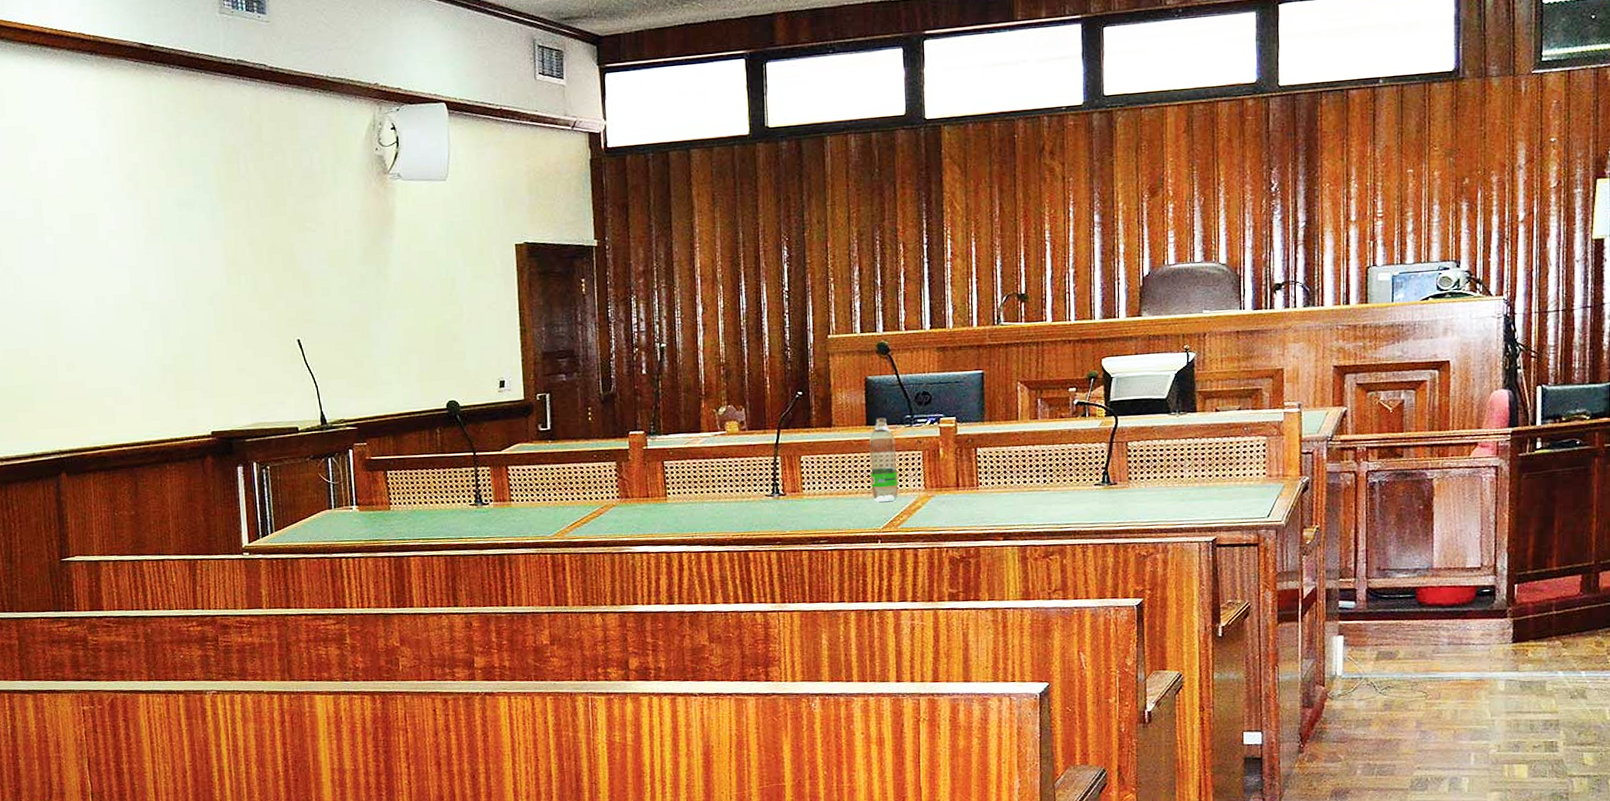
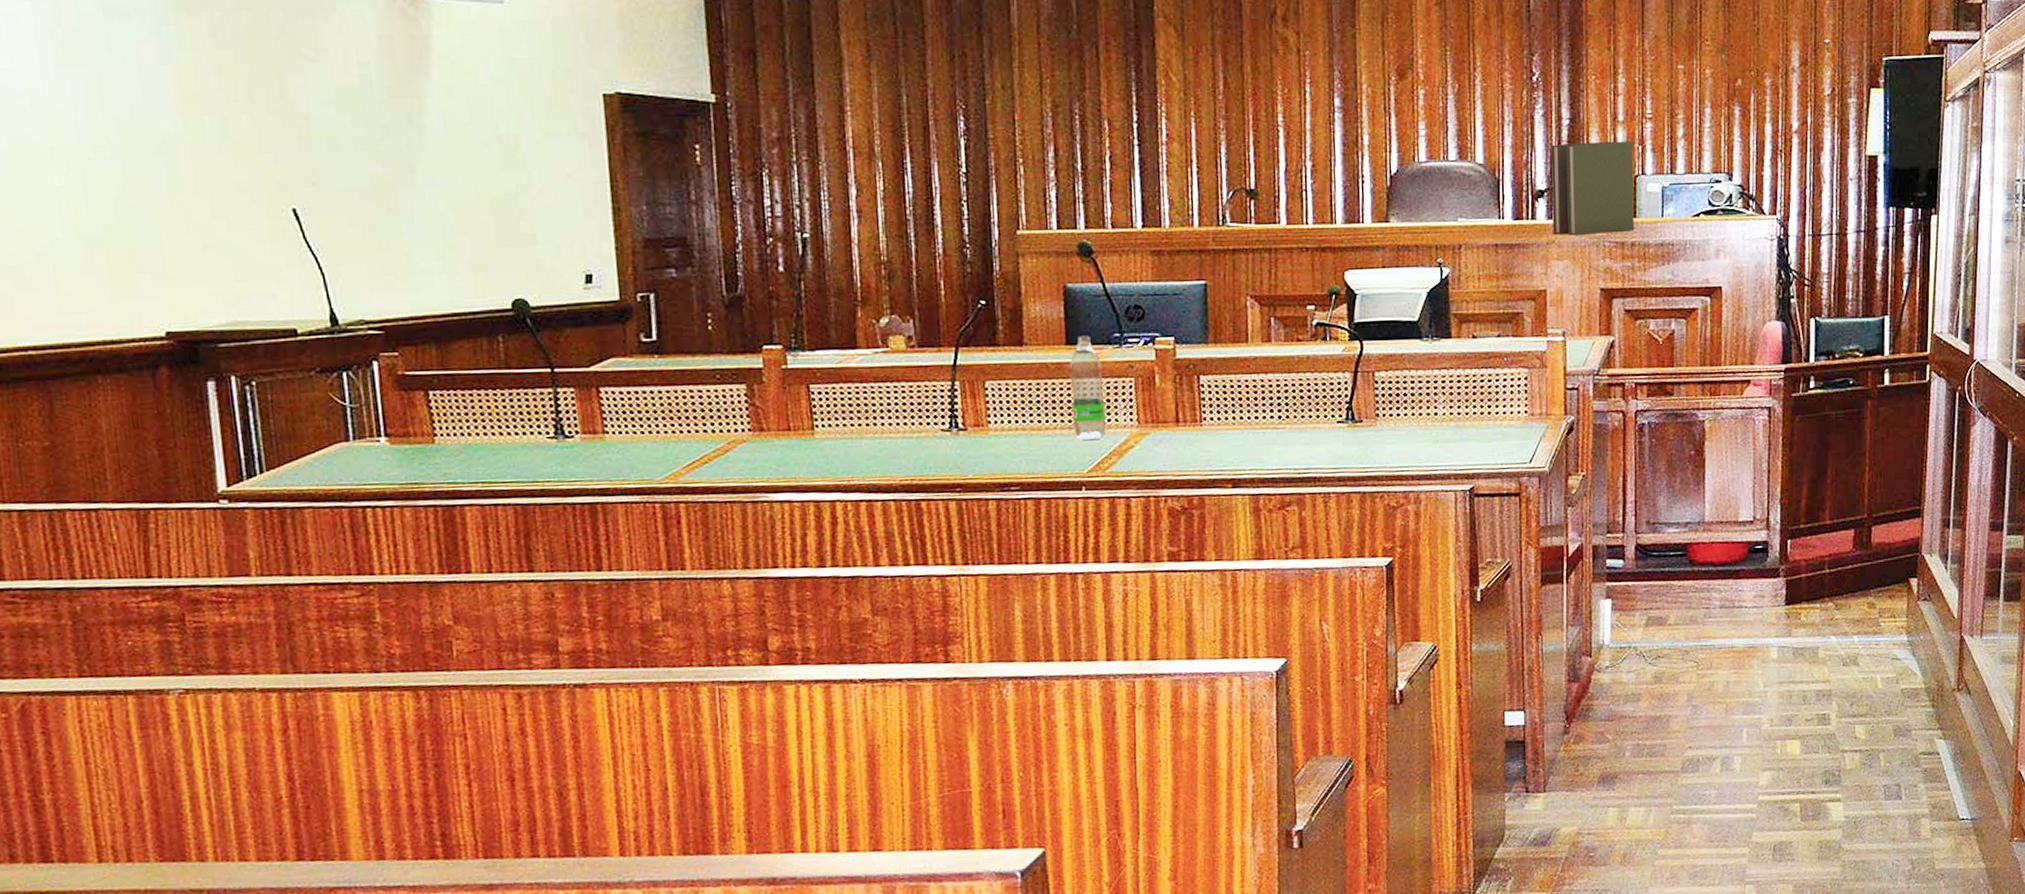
binder: none [1288,237,1366,322] -> present [1551,140,1635,236]

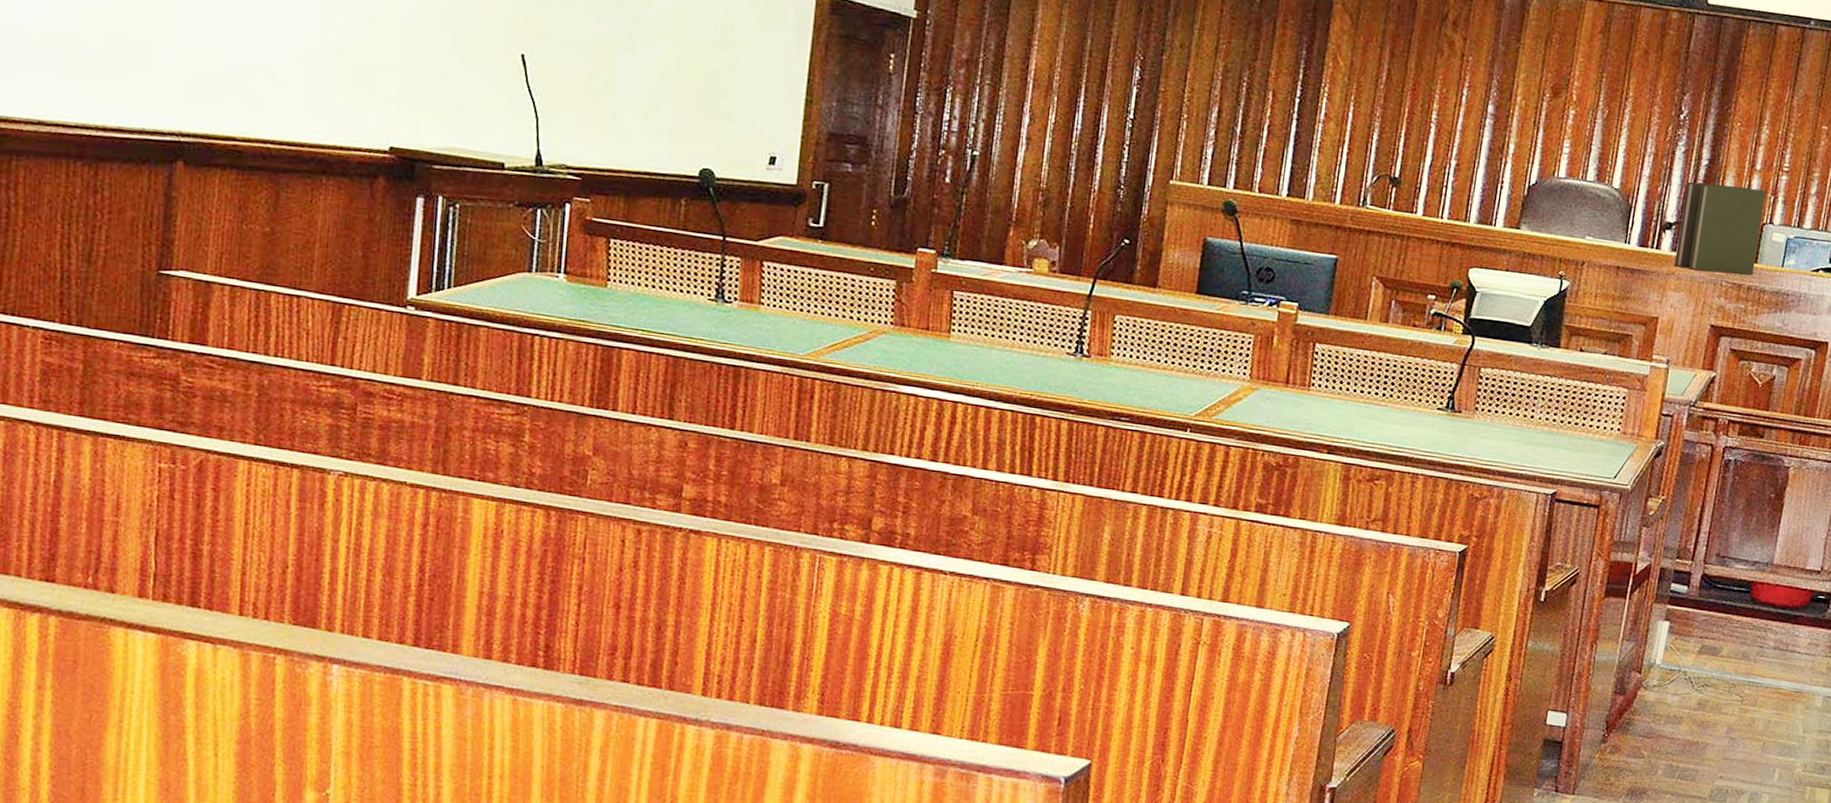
bottle: present [1069,335,1106,440] -> none [1189,287,1227,386]

